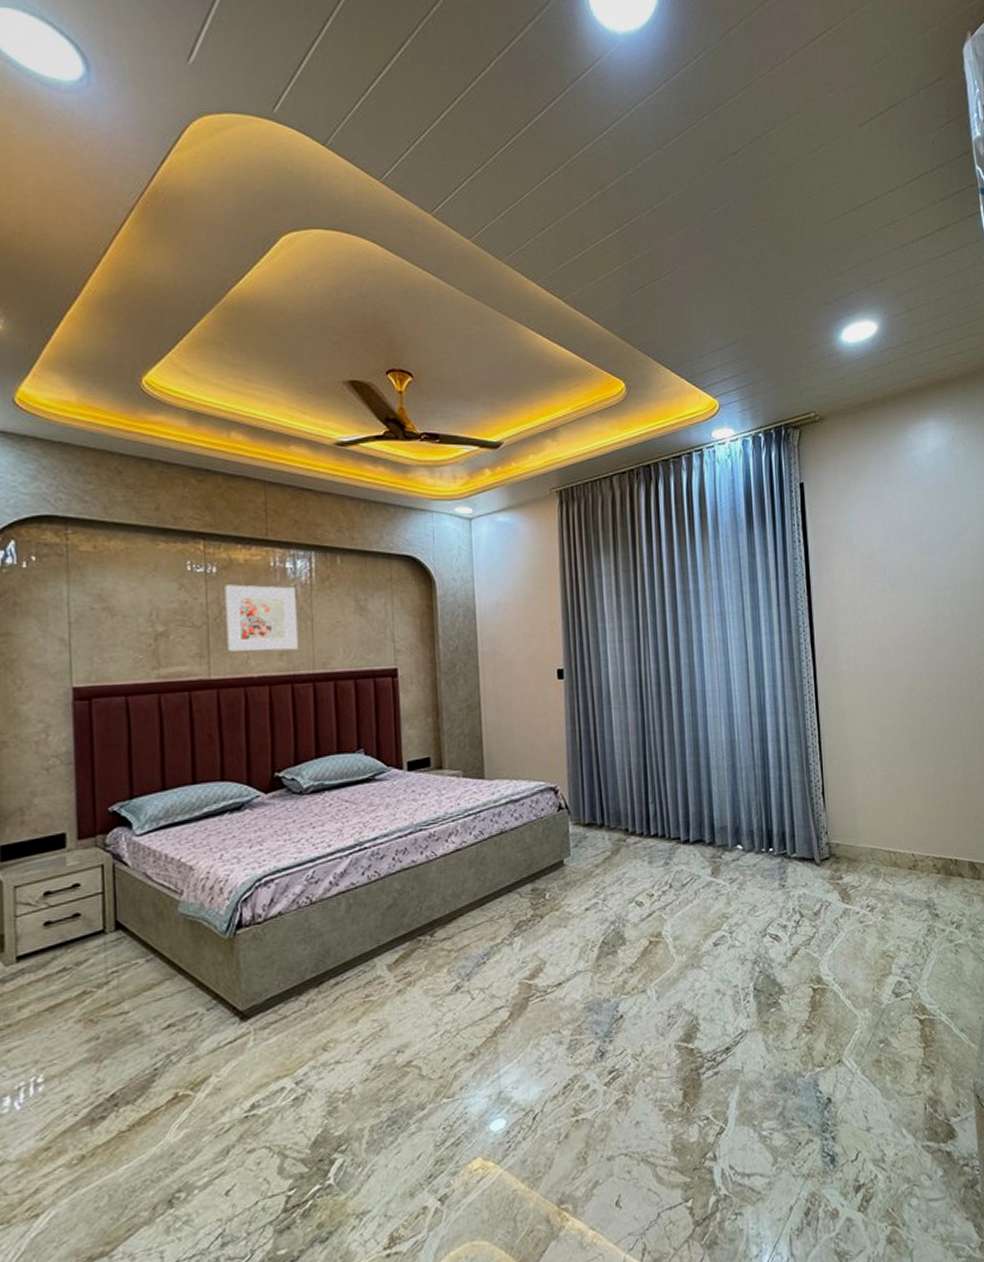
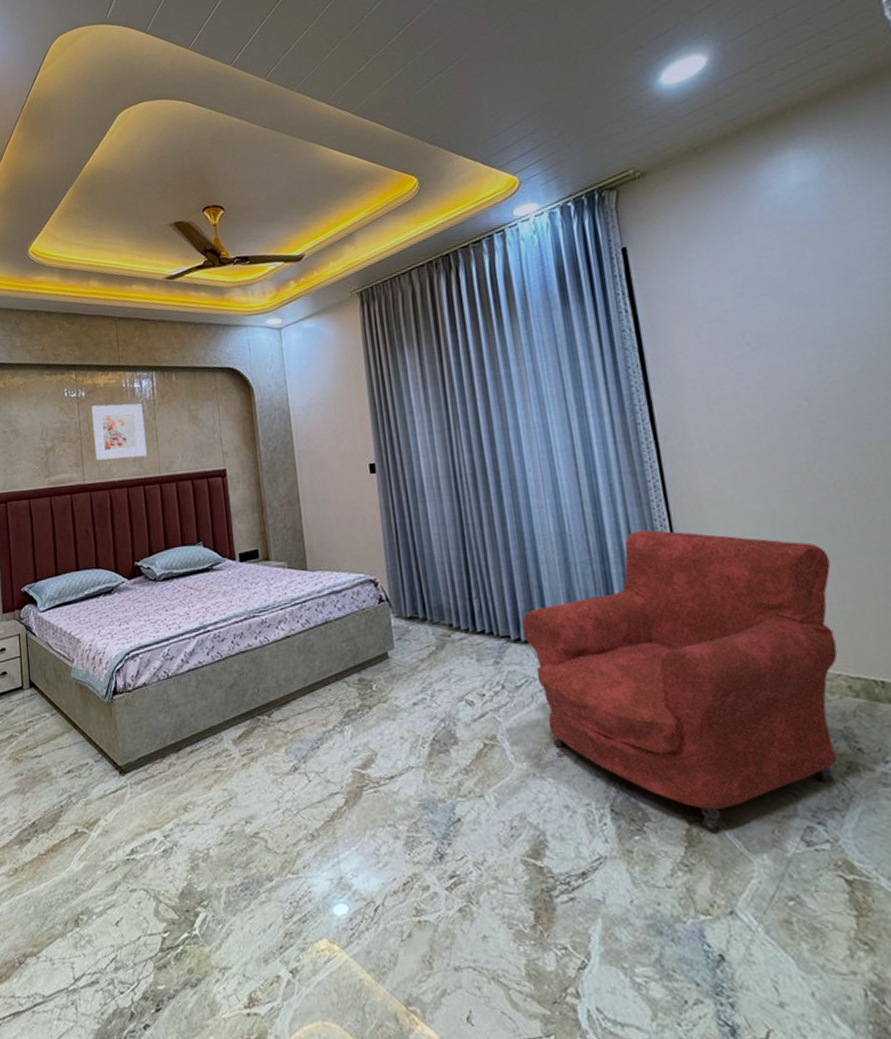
armchair: none [691,738,930,994] -> present [522,529,838,829]

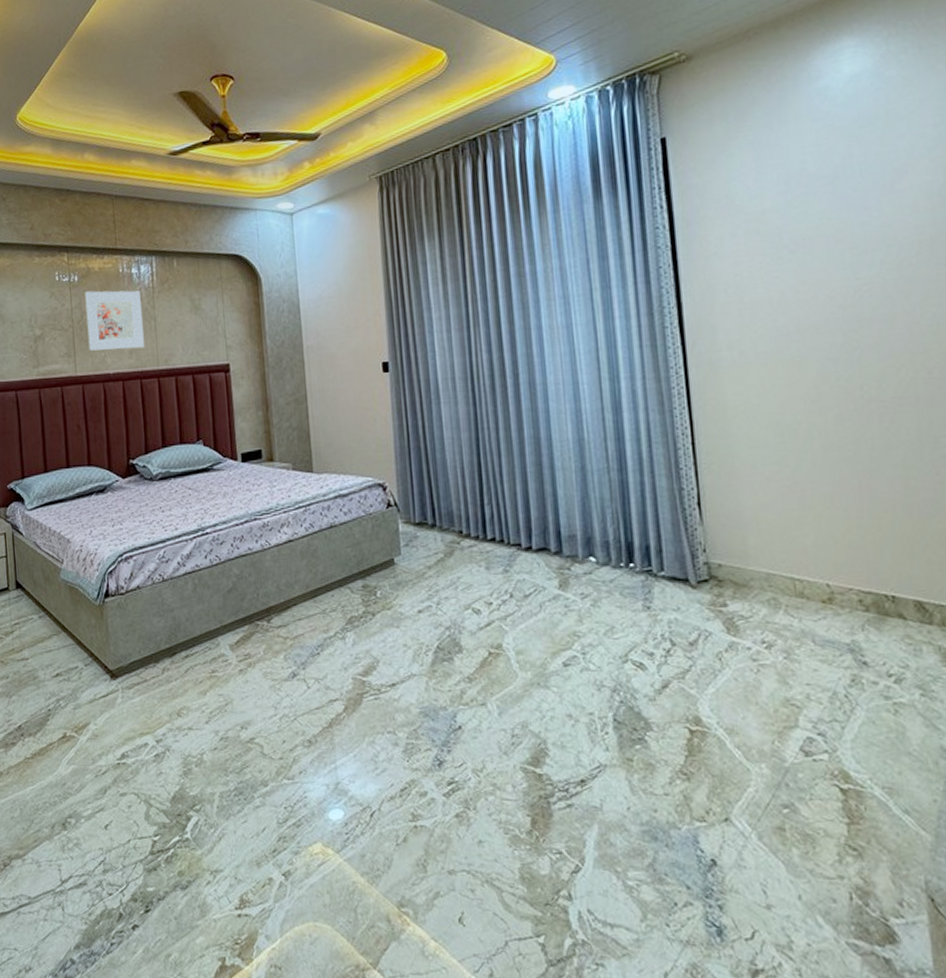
armchair: present [522,529,838,829] -> none [534,438,852,739]

